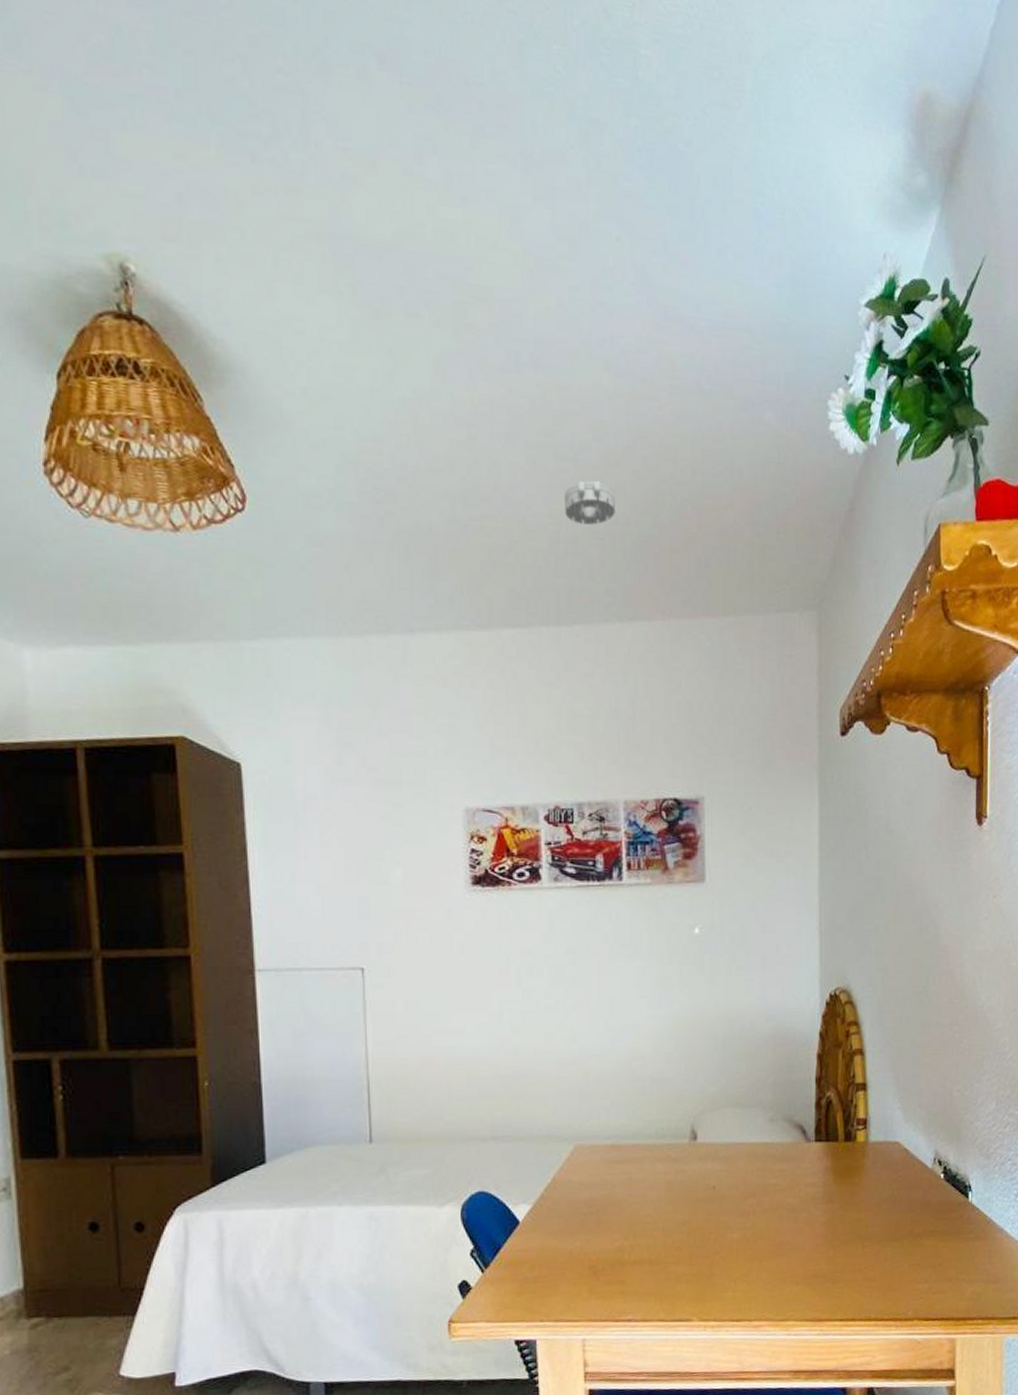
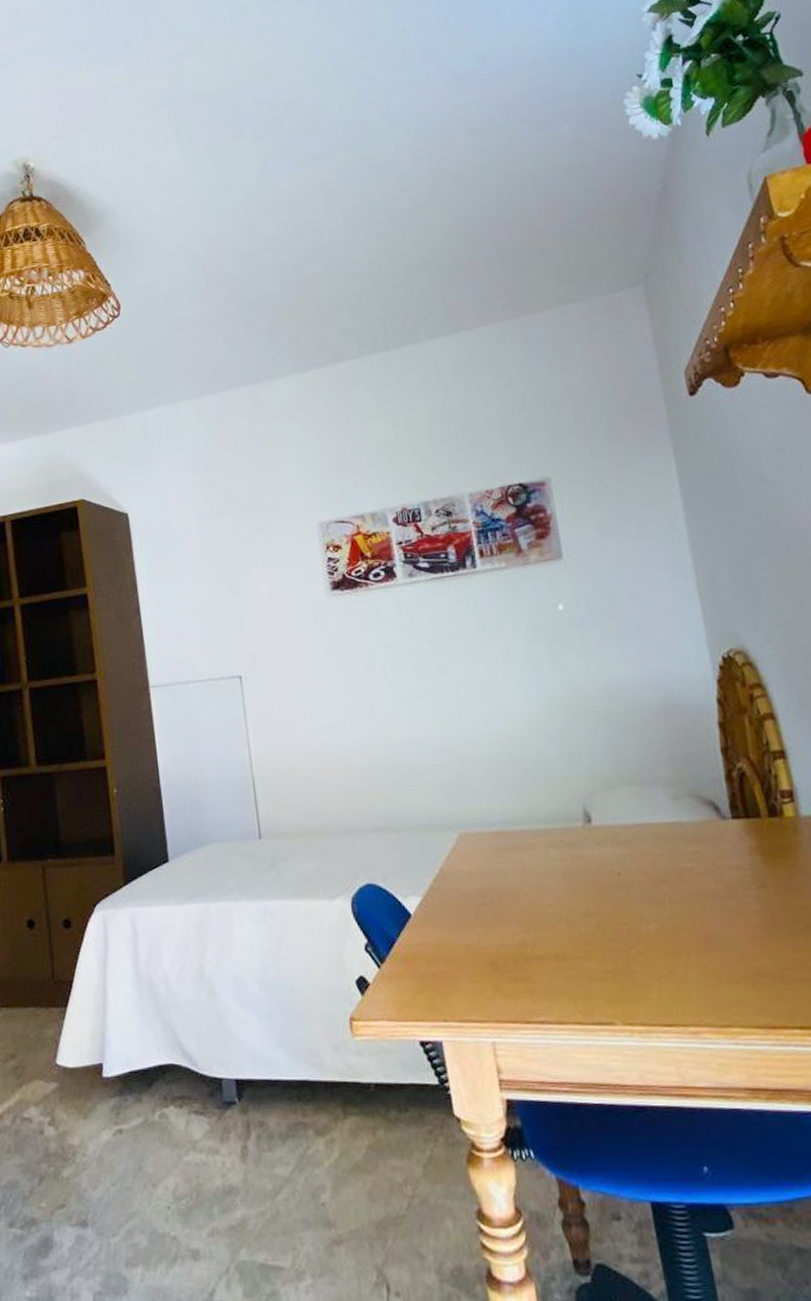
smoke detector: present [564,480,615,525] -> none [380,222,429,262]

